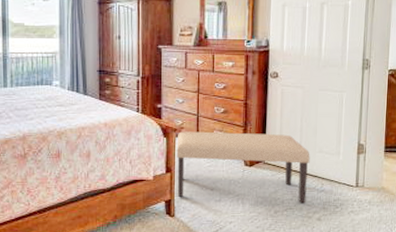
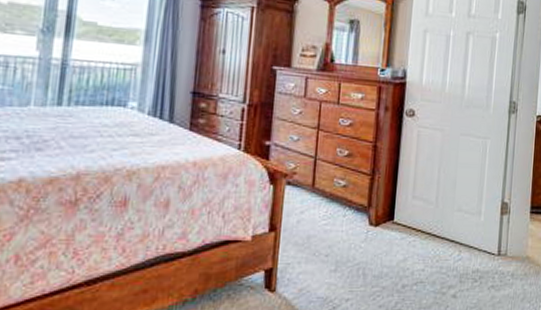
bench: present [176,131,310,204] -> none [282,178,448,276]

